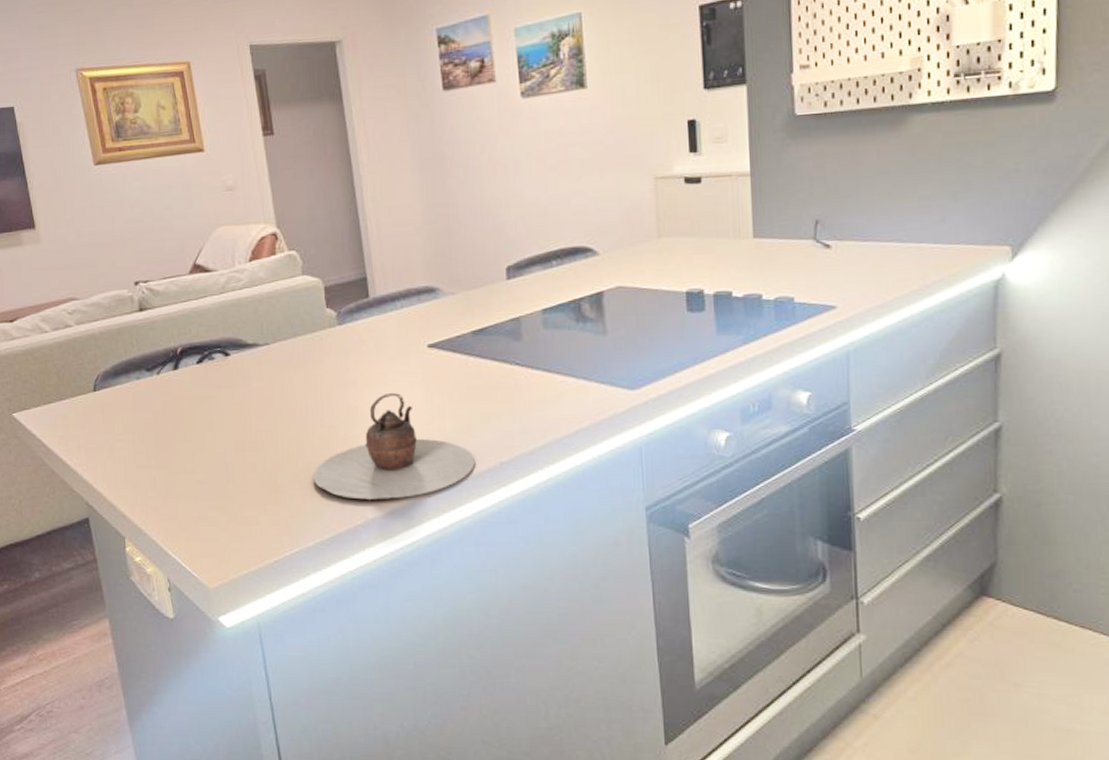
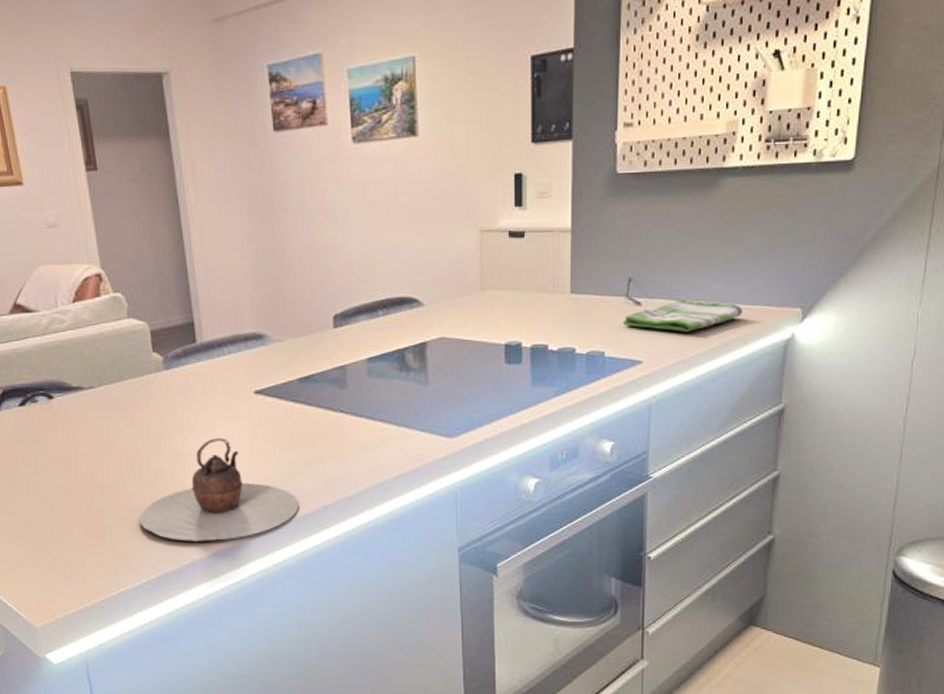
dish towel: none [811,239,944,275] -> present [622,297,743,332]

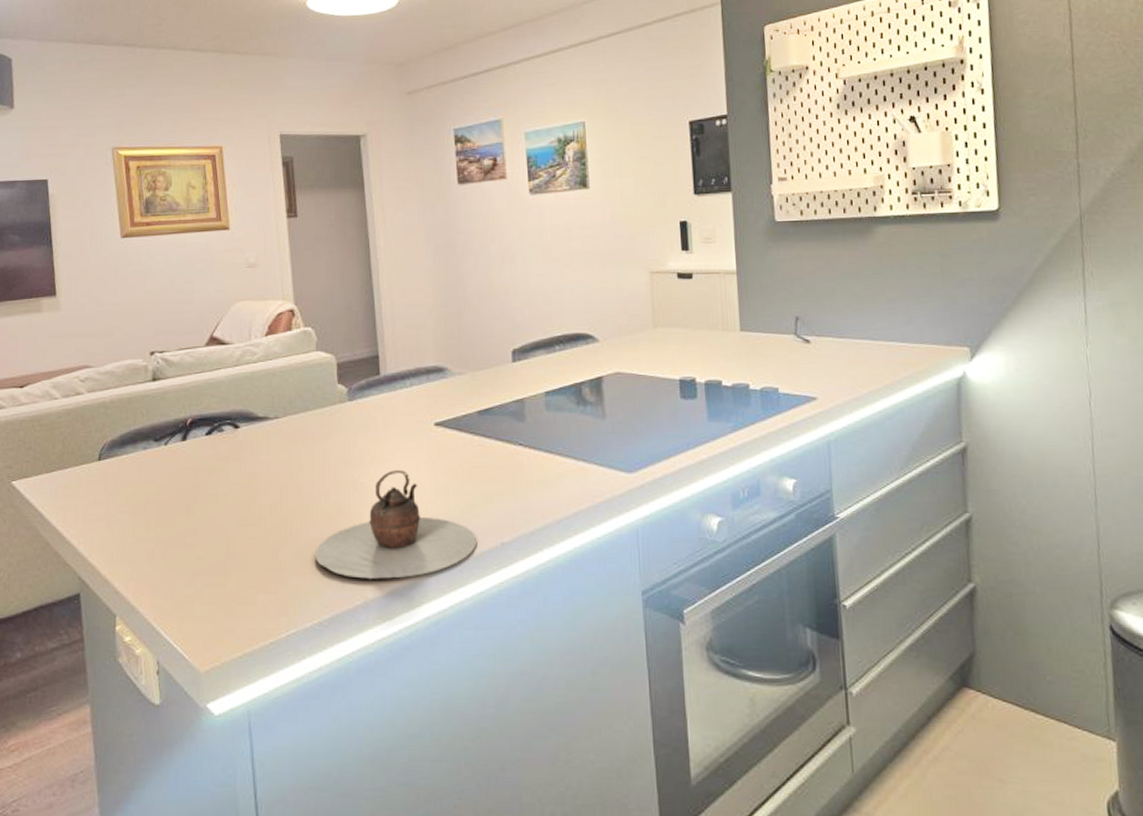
dish towel: present [622,297,743,332] -> none [793,336,911,369]

